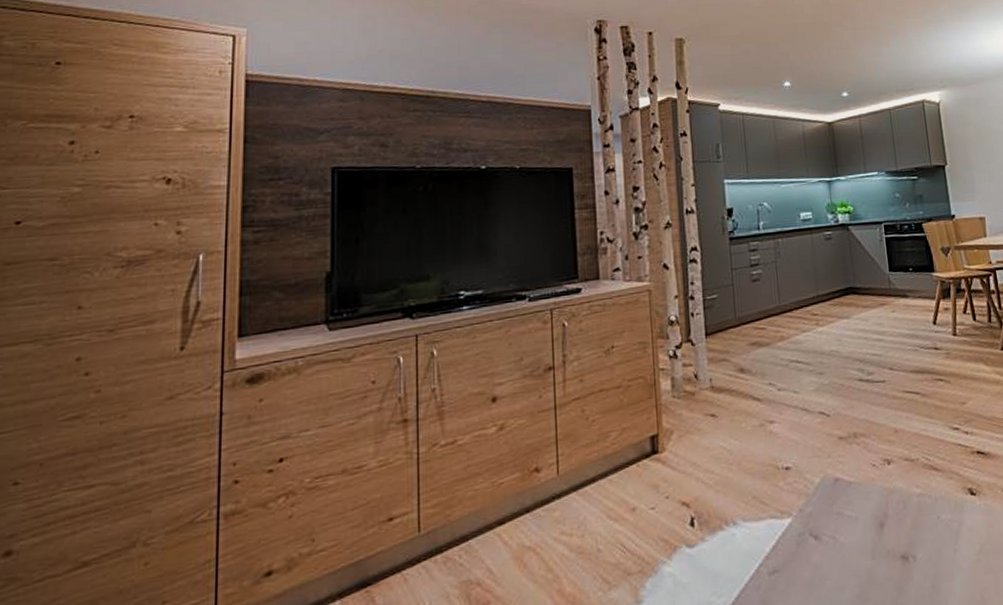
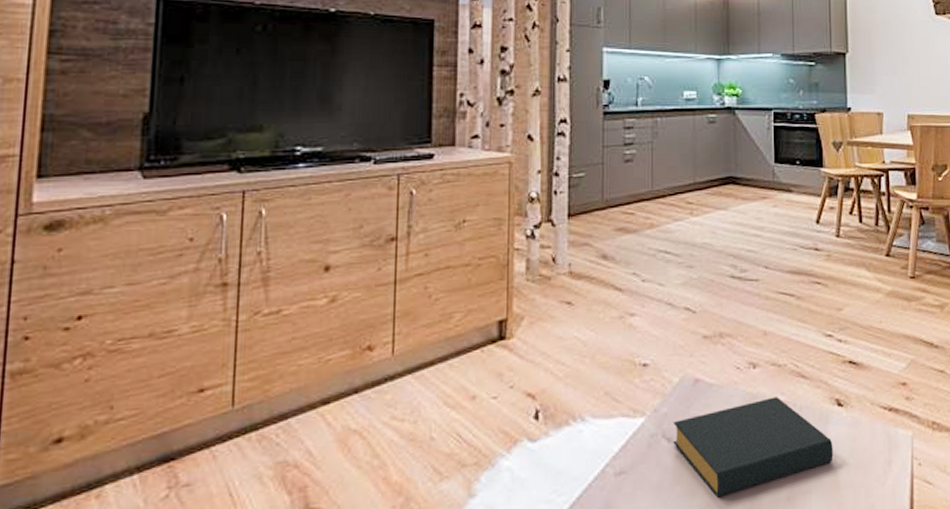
hardback book: none [818,490,972,590] -> present [673,397,834,498]

